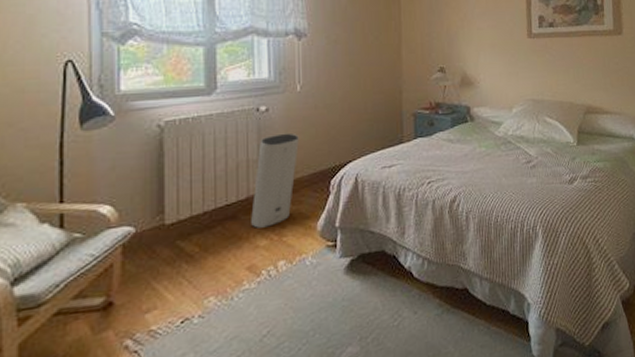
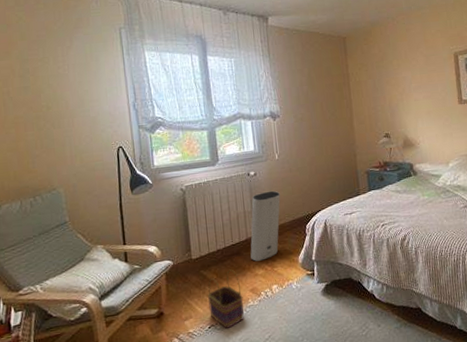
basket: none [182,239,236,323] -> present [207,269,244,328]

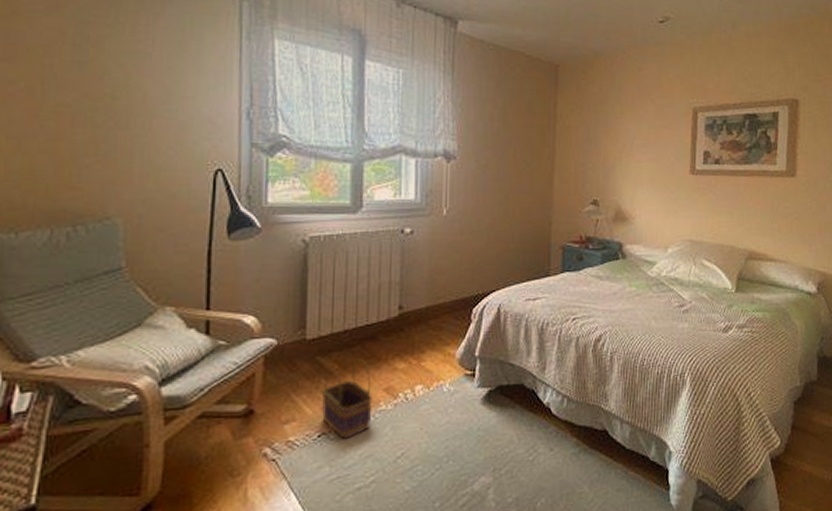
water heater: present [250,190,281,261] -> none [391,257,442,351]

